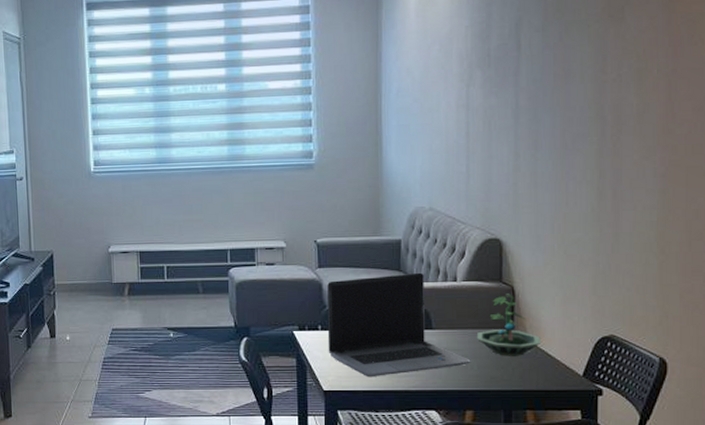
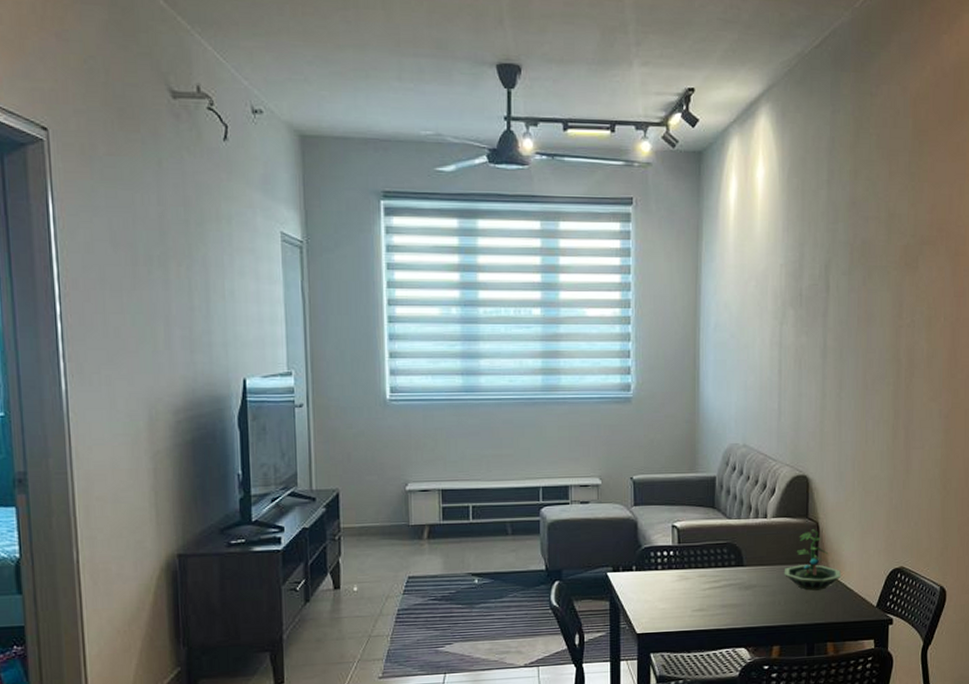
laptop computer: present [327,272,471,376] -> none [642,509,779,617]

